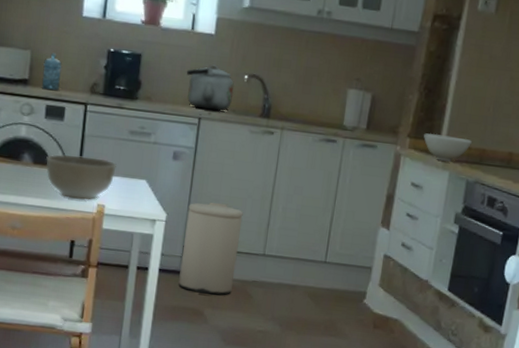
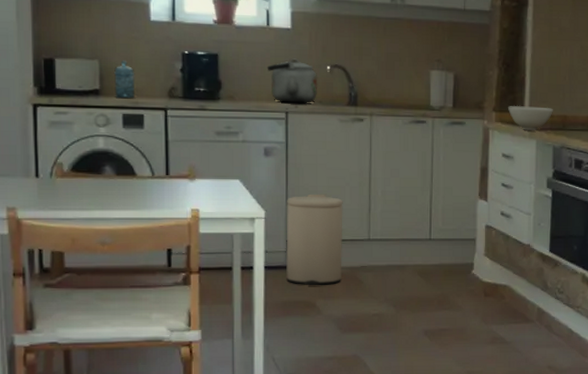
bowl: present [46,154,117,200] -> none [130,162,206,206]

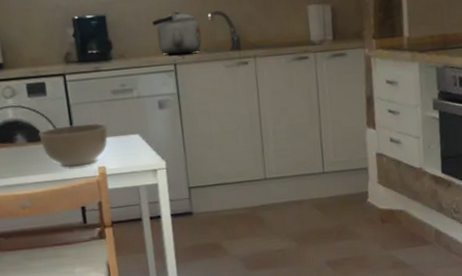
canister: present [113,60,135,99] -> none [13,32,35,70]
bowl: none [130,162,206,206] -> present [39,123,108,167]
pedal bin: present [286,194,343,286] -> none [184,140,243,229]
bowl: present [507,106,554,131] -> none [386,28,434,54]

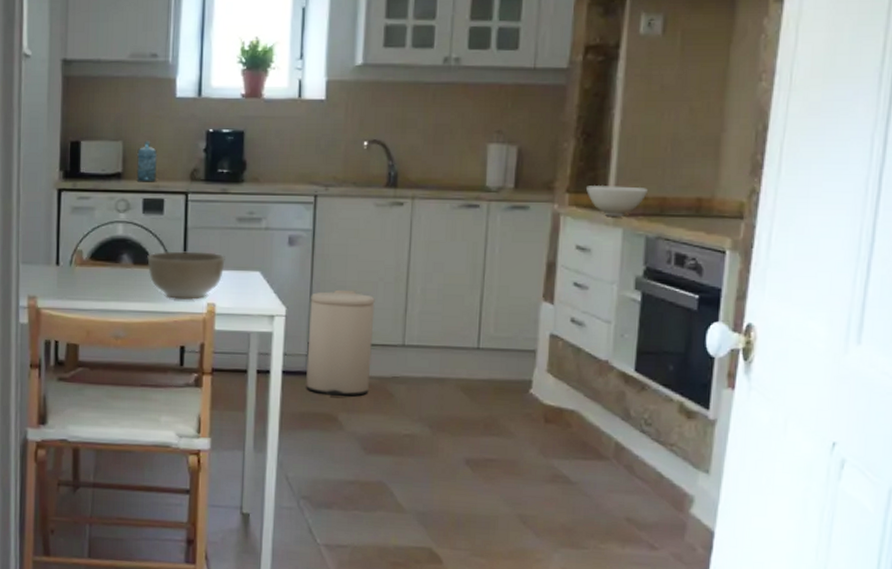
canister: none [13,32,35,70] -> present [136,141,158,182]
kettle: present [151,10,202,55] -> none [296,134,353,185]
pedal bin: none [184,140,243,229] -> present [306,289,375,397]
bowl: none [386,28,434,54] -> present [585,186,649,218]

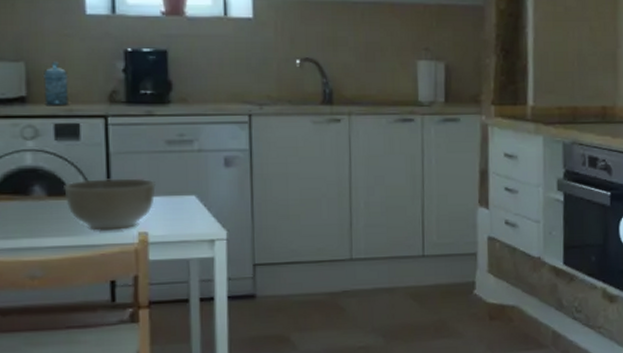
pedal bin: present [306,289,375,397] -> none [252,208,320,317]
bowl: present [585,186,649,218] -> none [508,98,562,126]

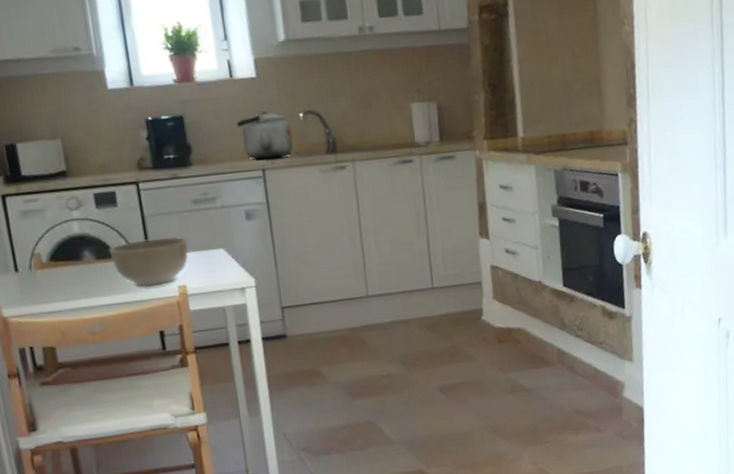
canister: present [42,61,69,106] -> none [77,135,103,178]
kettle: none [225,52,286,104] -> present [236,109,293,160]

